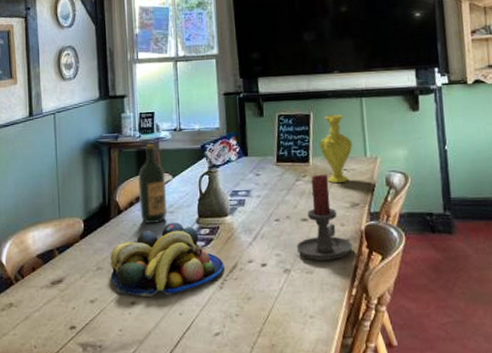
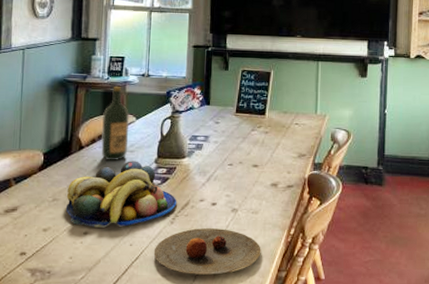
plate: none [205,292,322,345] -> present [153,228,261,275]
candle holder: present [296,174,353,261] -> none [245,126,296,203]
vase: present [319,114,353,183] -> none [276,74,306,135]

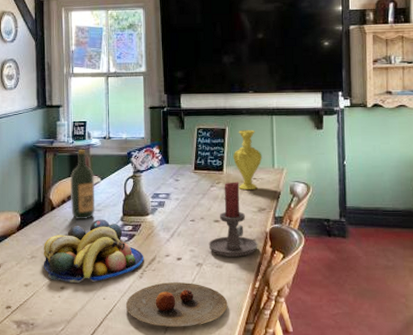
candle holder: none [245,126,296,203] -> present [208,182,258,257]
vase: none [276,74,306,135] -> present [233,129,263,189]

